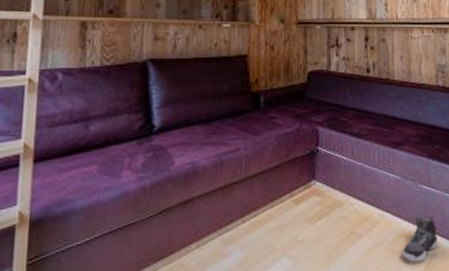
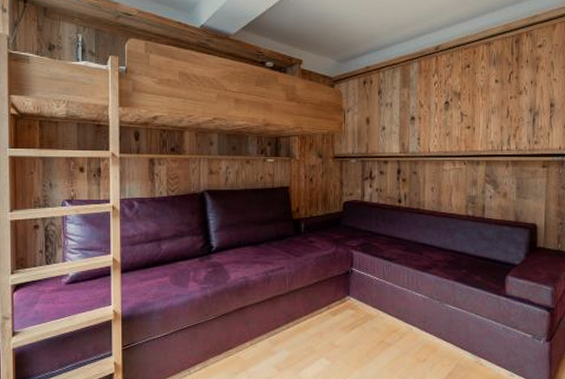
sneaker: present [402,215,438,263] -> none [427,330,461,370]

